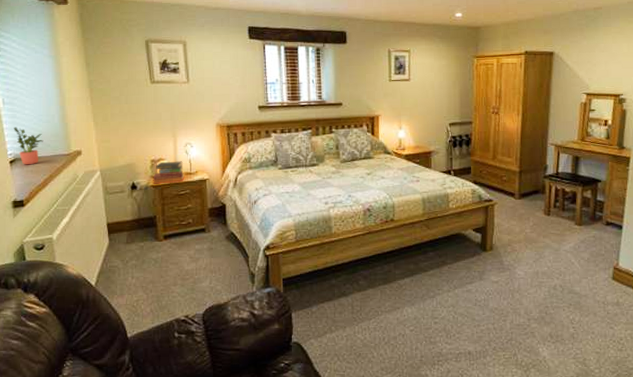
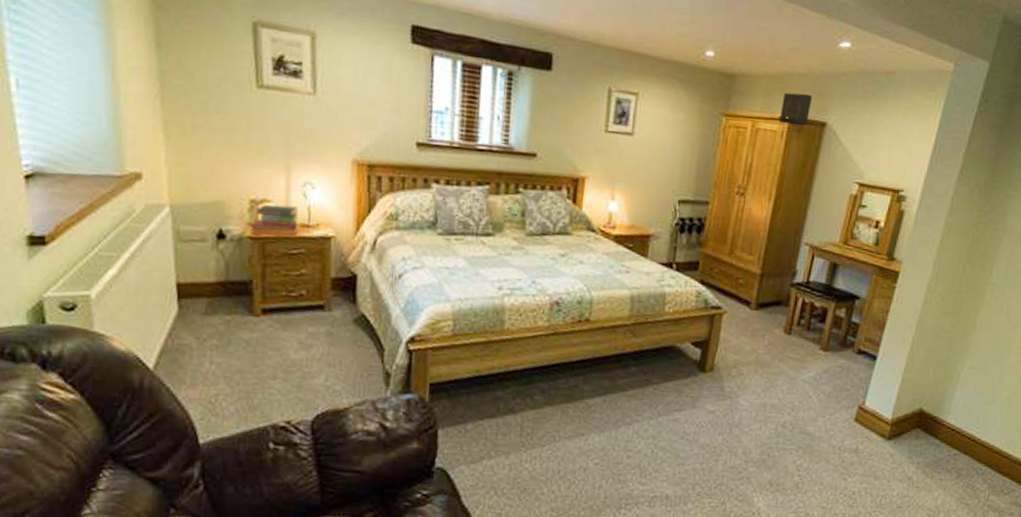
potted plant: present [13,127,44,165] -> none [32,124,82,185]
decorative box: none [517,33,541,57] -> present [778,92,813,125]

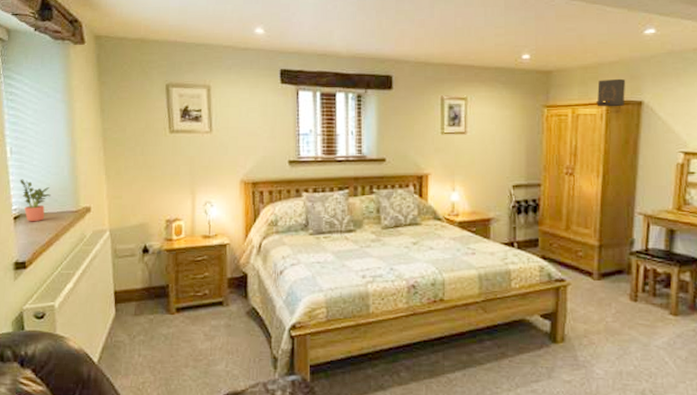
potted plant: none [32,124,82,185] -> present [19,179,51,222]
books: present [250,204,300,236] -> none [167,222,203,248]

